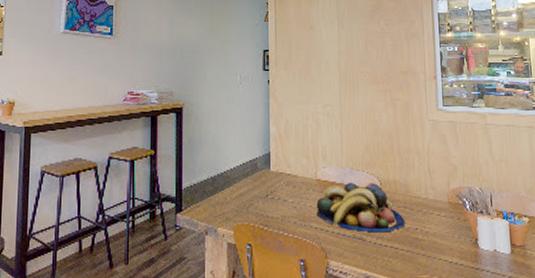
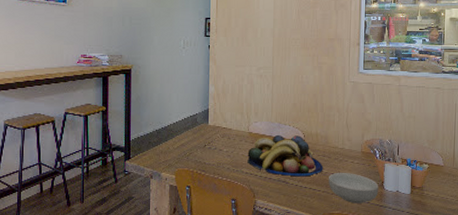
cereal bowl: none [412,227,473,266] -> present [329,172,379,204]

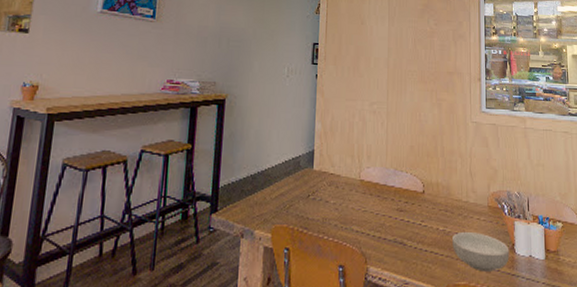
fruit bowl: present [247,134,323,177] -> none [358,183,446,237]

